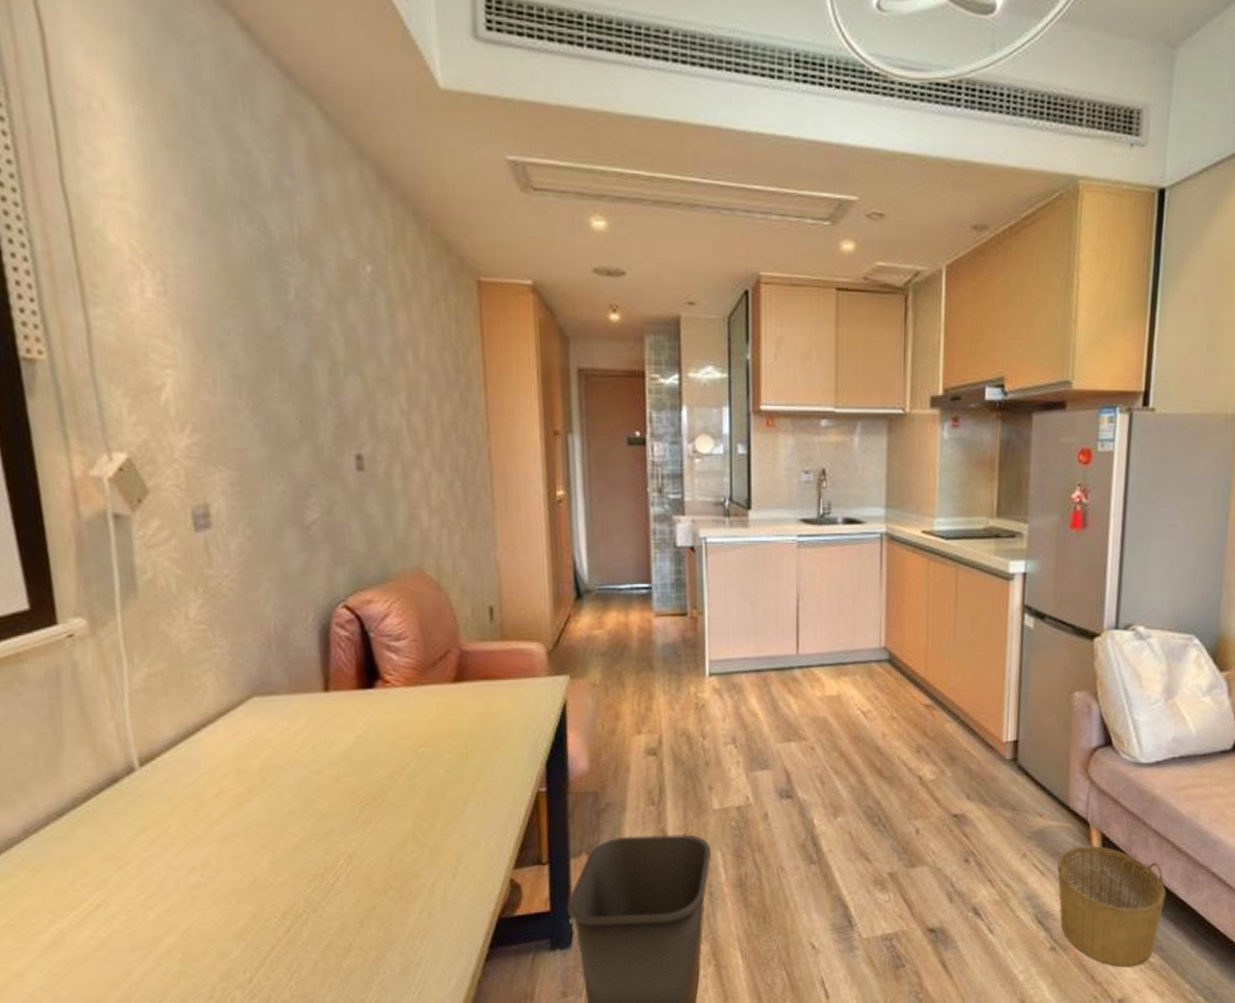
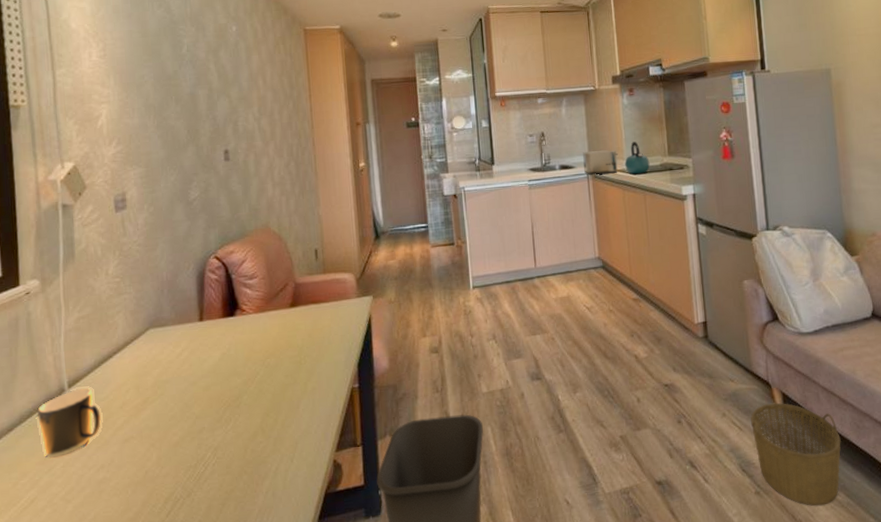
mug: none [96,767,189,853] -> present [36,387,101,458]
toaster: none [877,501,926,536] -> present [583,149,618,176]
kettle: none [934,493,970,539] -> present [624,141,650,174]

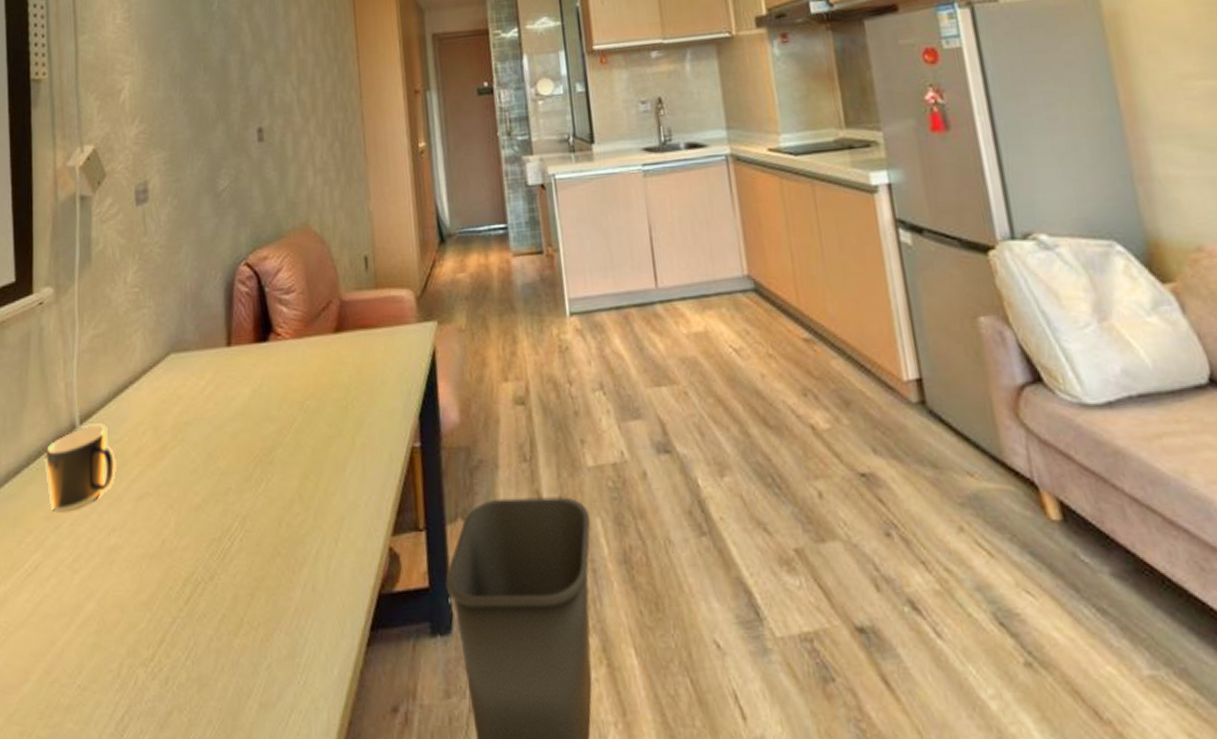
toaster: present [583,149,618,176] -> none [718,119,771,158]
kettle: present [624,141,650,174] -> none [780,108,819,155]
basket: present [751,403,841,506] -> none [1007,516,1177,700]

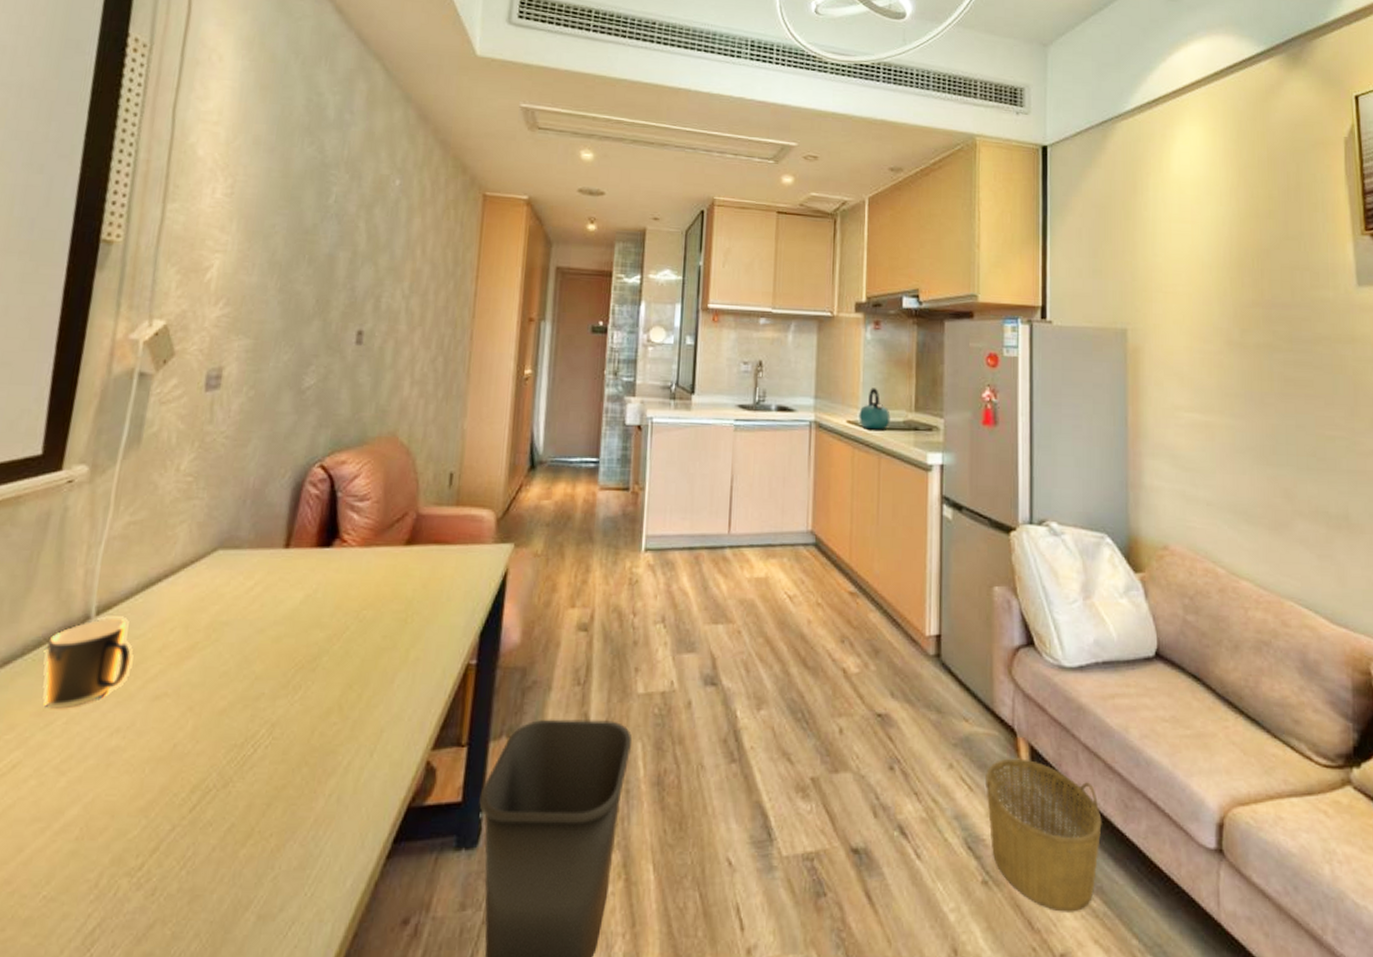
kettle: none [780,108,819,155] -> present [859,388,891,430]
basket: none [1007,516,1177,700] -> present [986,758,1102,912]

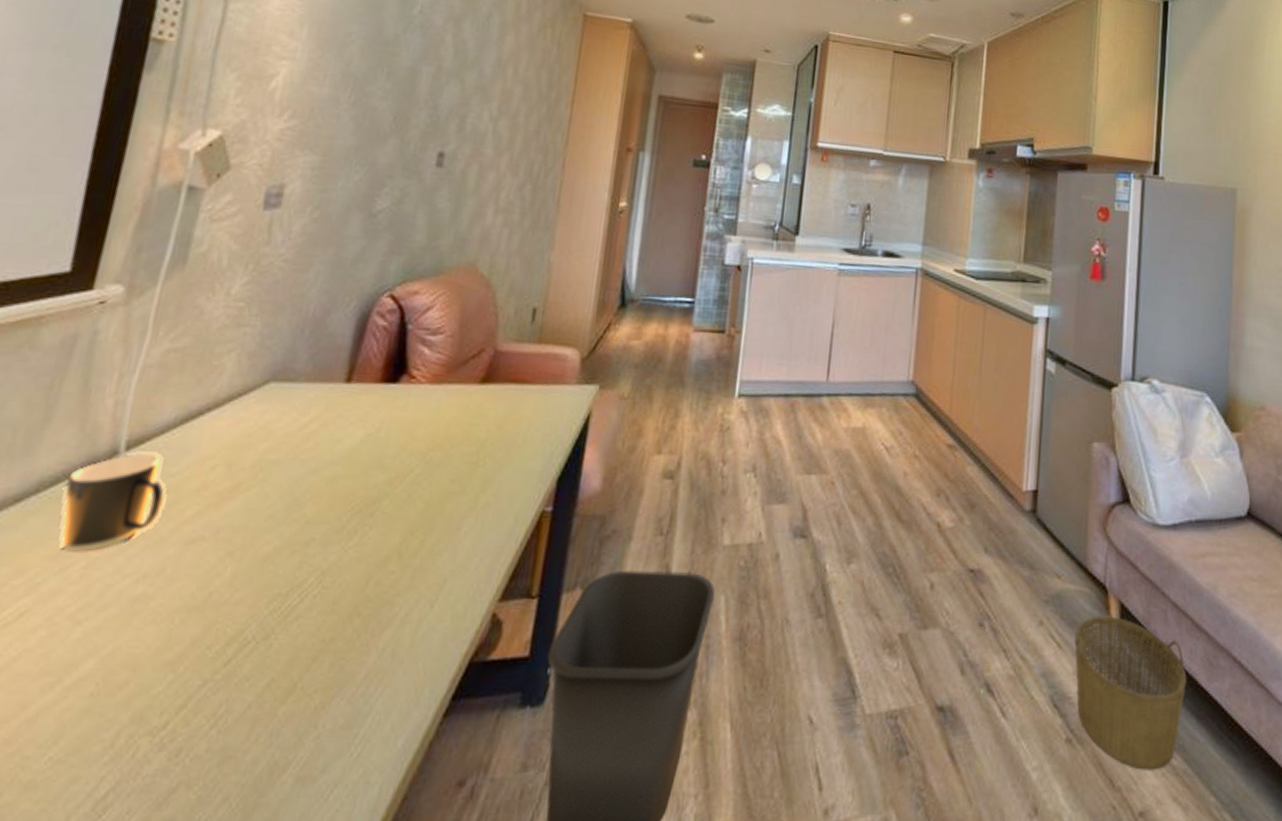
kettle: present [859,388,891,430] -> none [966,237,999,280]

